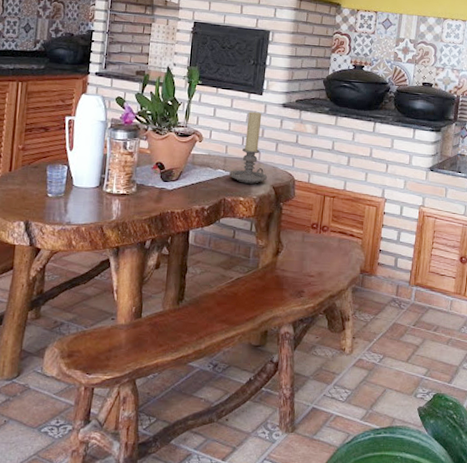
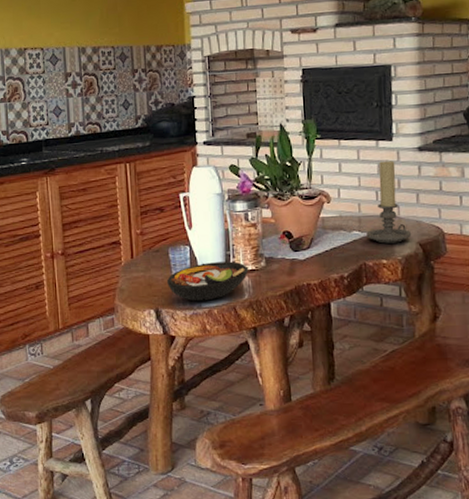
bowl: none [40,183,120,218] -> present [166,261,249,301]

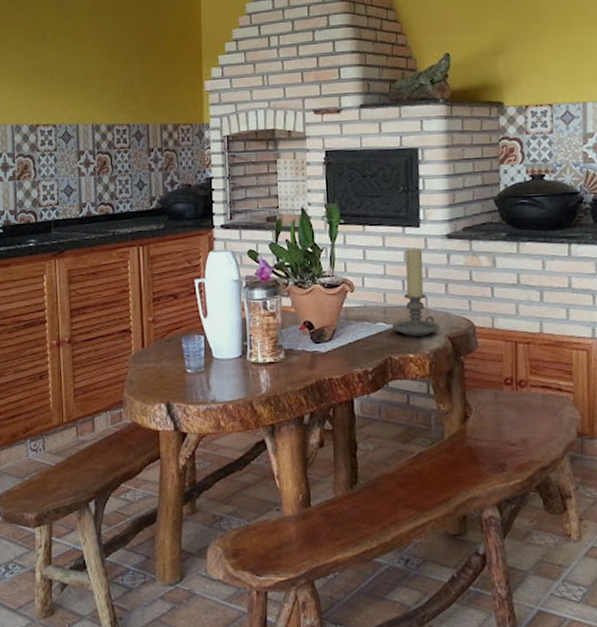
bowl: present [166,261,249,301] -> none [179,353,267,395]

